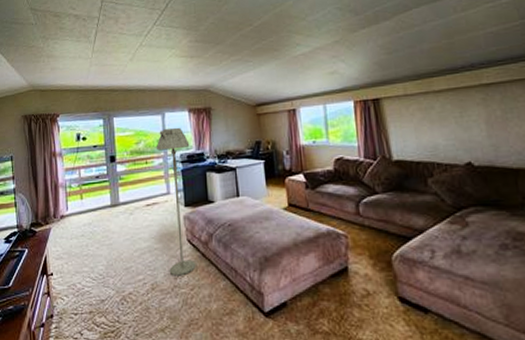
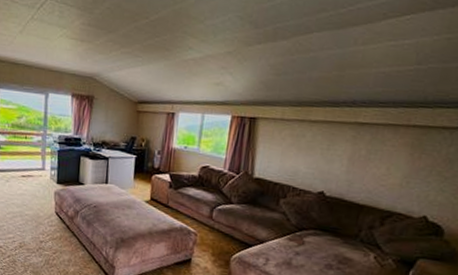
floor lamp: present [156,127,196,276] -> none [36,108,69,241]

